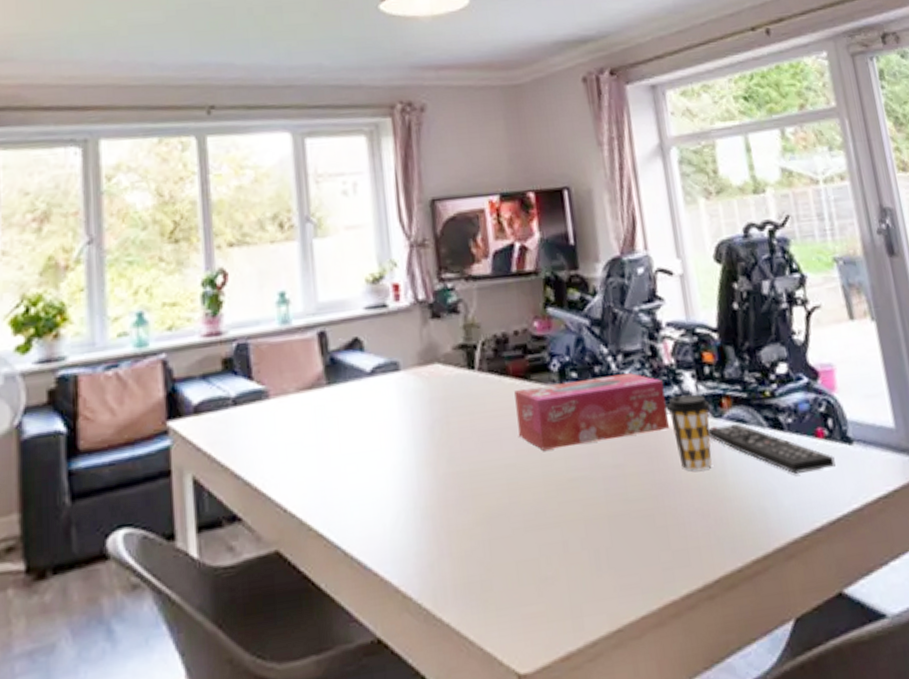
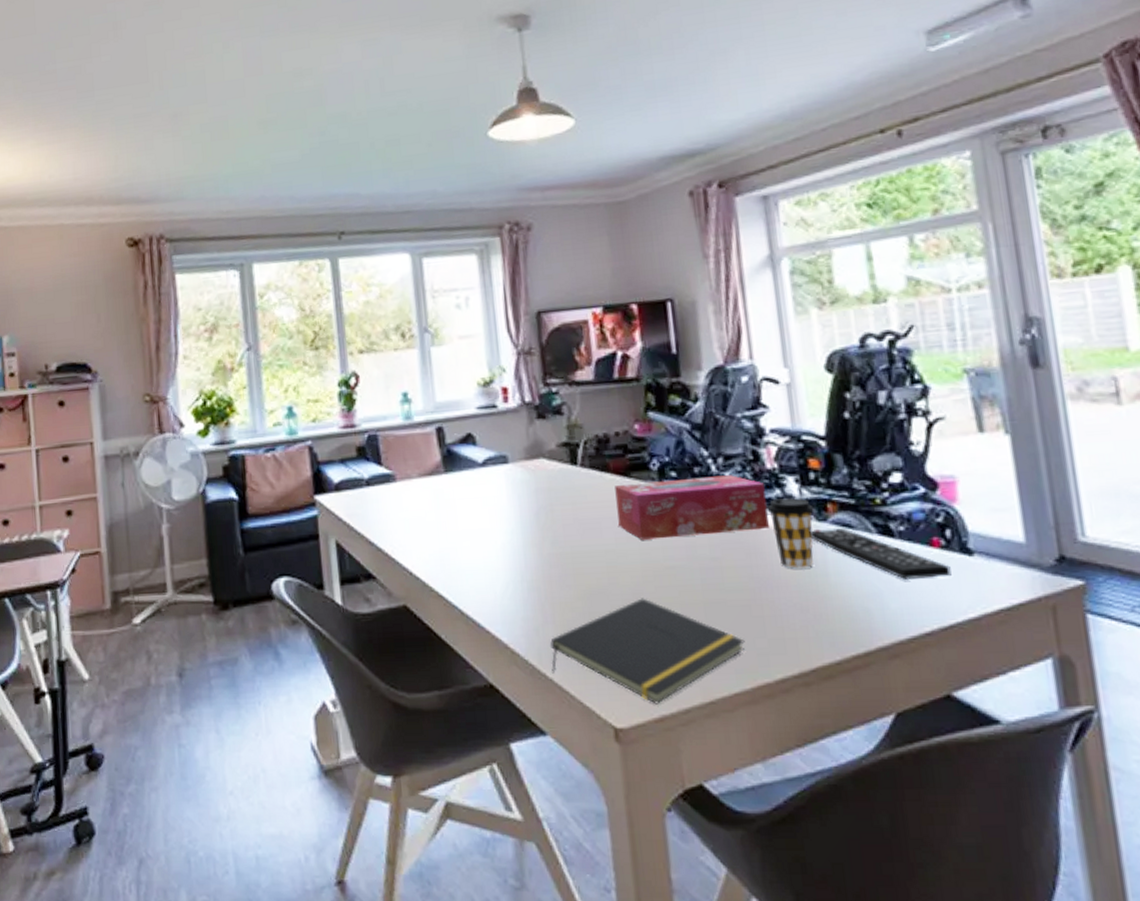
notepad: none [445,516,650,640] -> present [549,598,745,705]

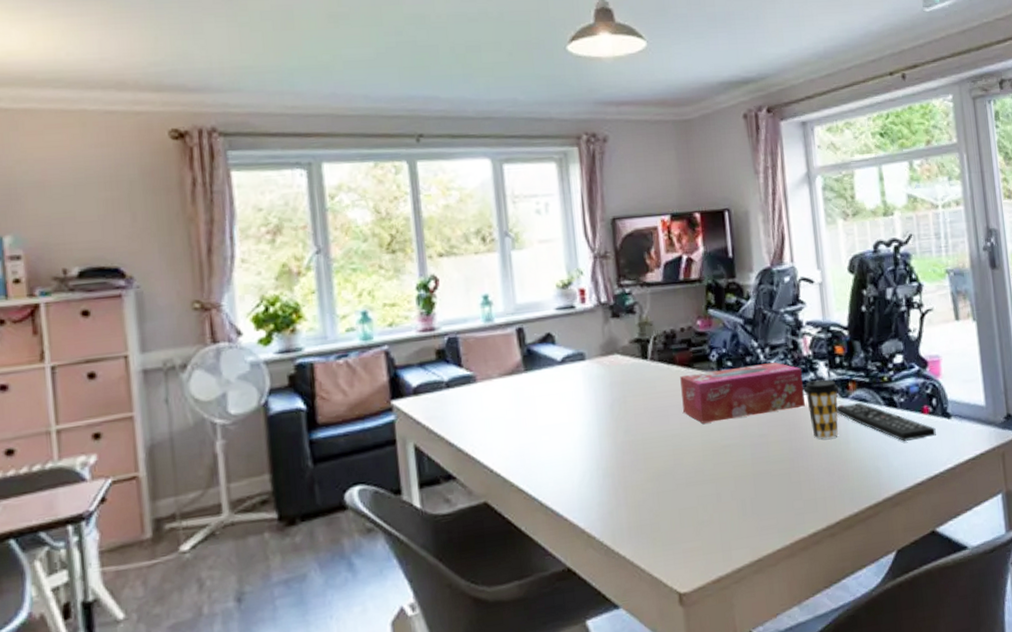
notepad: present [549,598,745,705] -> none [622,475,786,568]

